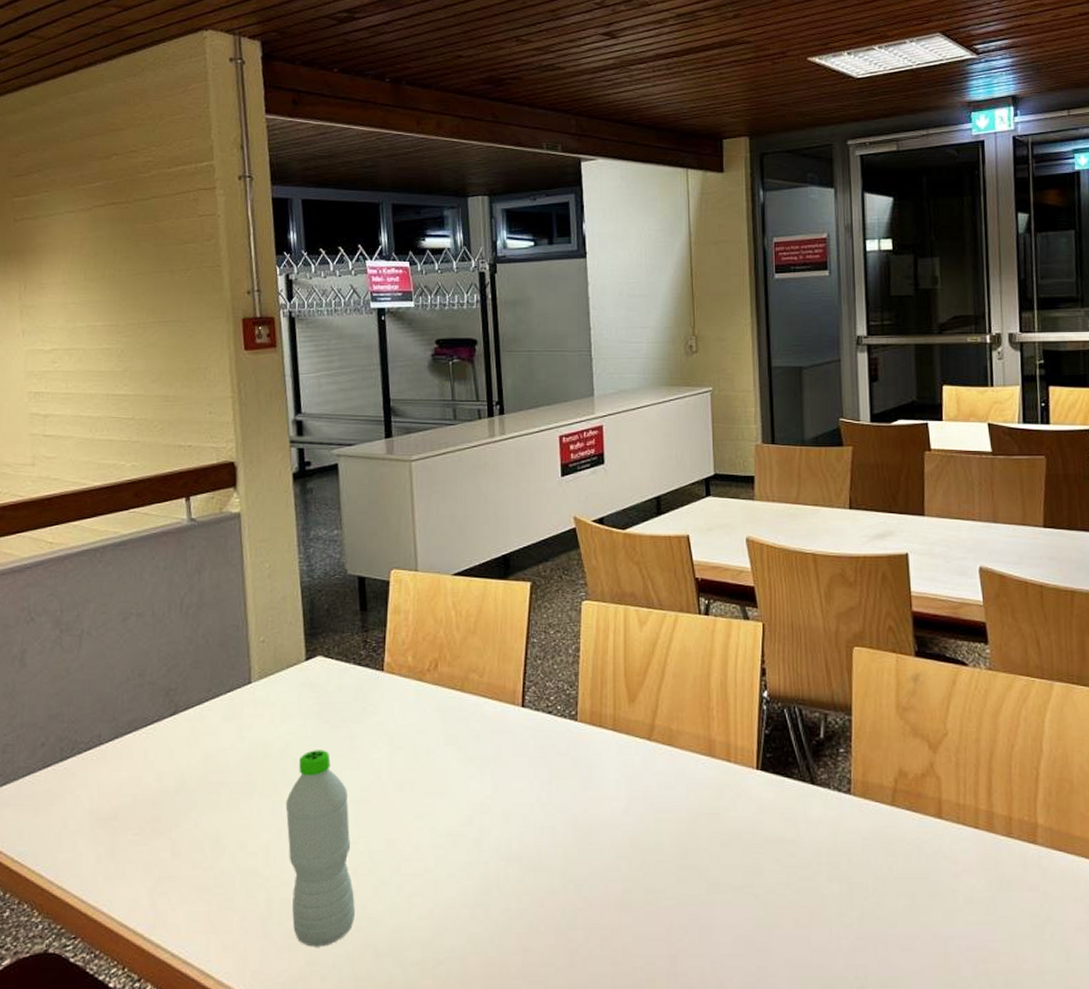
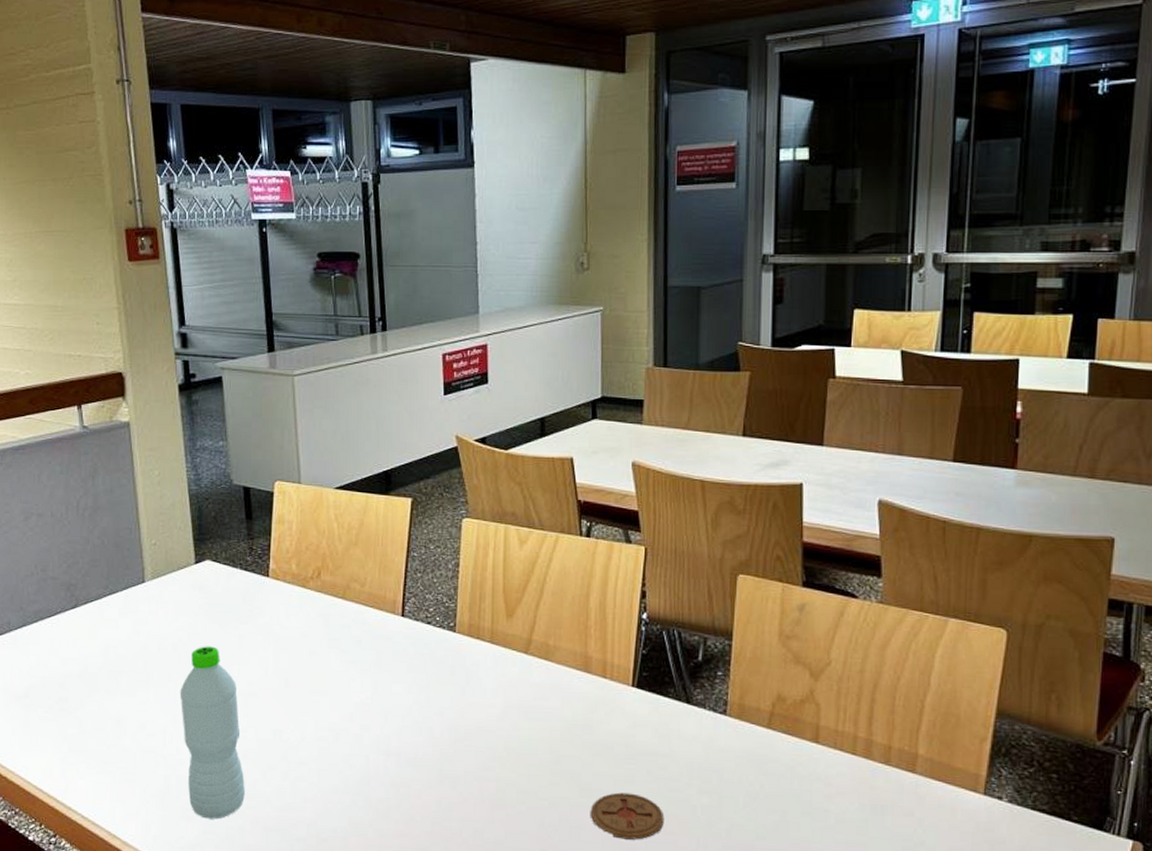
coaster: none [720,885,796,937] -> present [590,792,665,840]

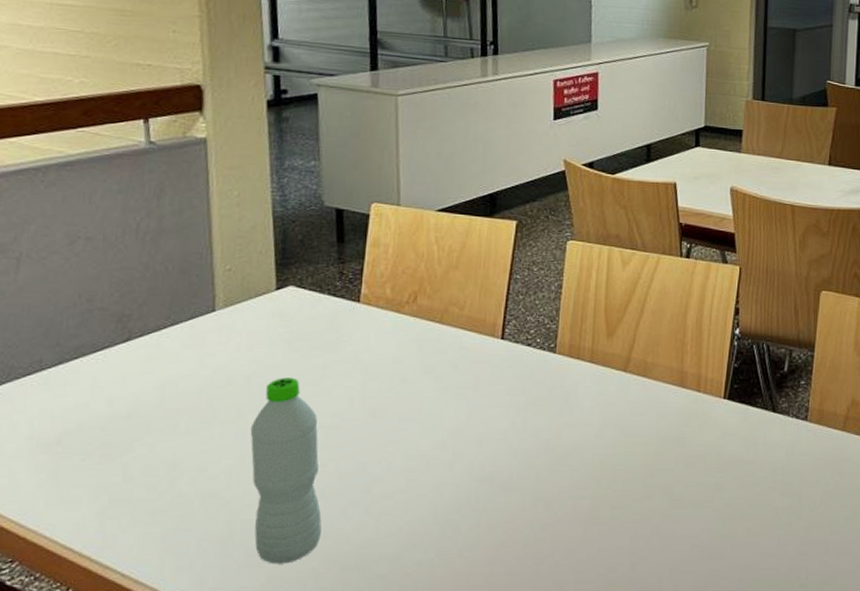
coaster: present [590,792,665,840] -> none [680,500,750,545]

